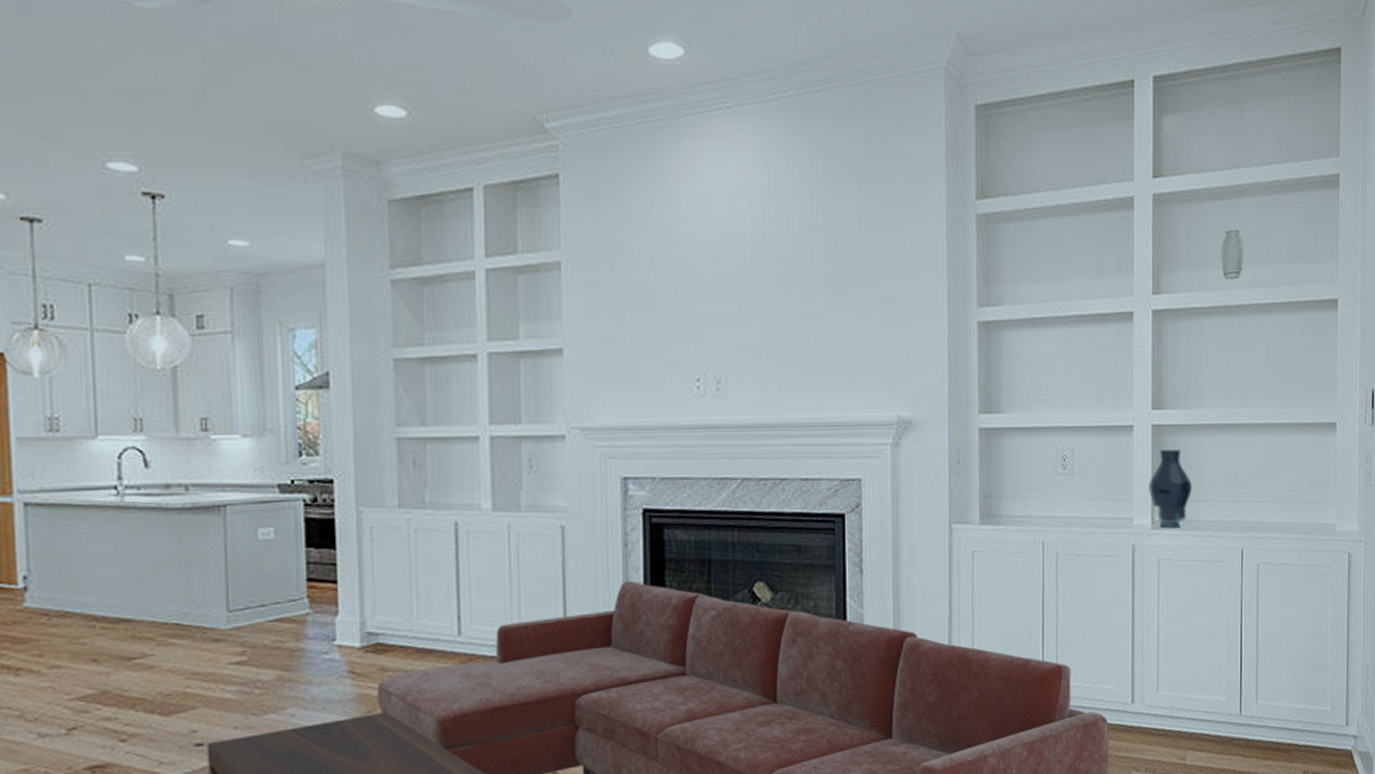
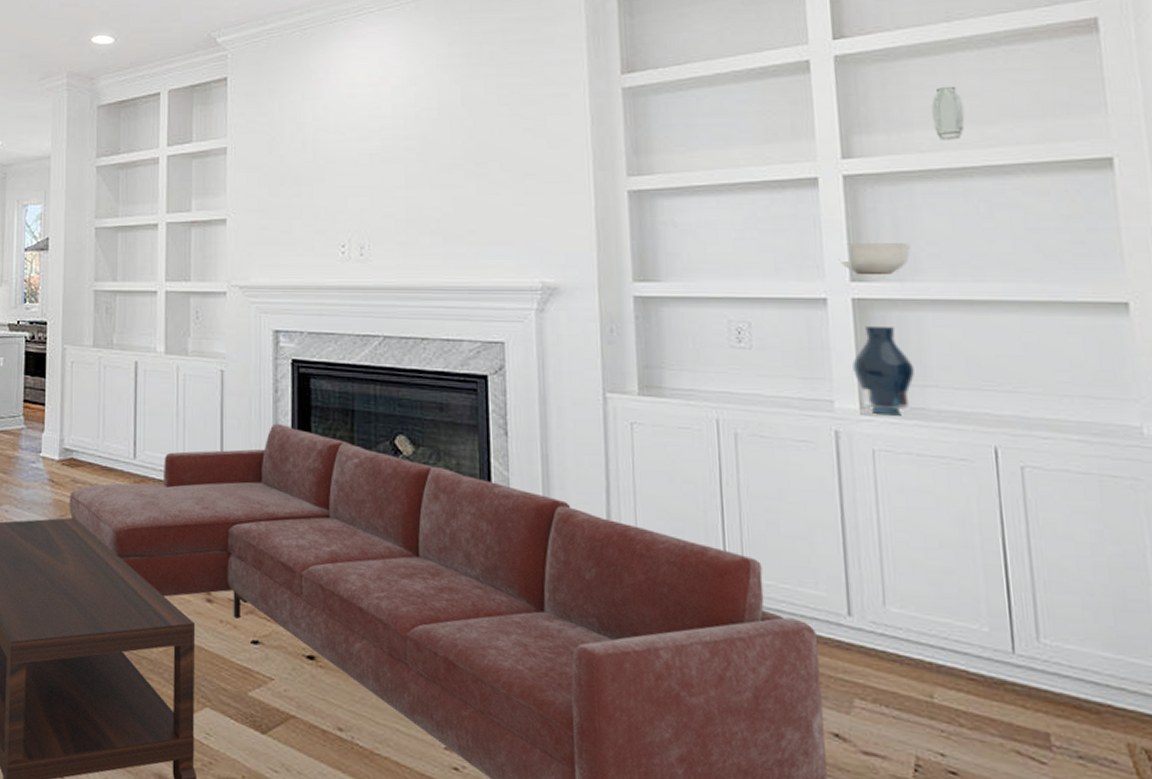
bowl: none [1144,374,1198,402] -> present [839,243,911,274]

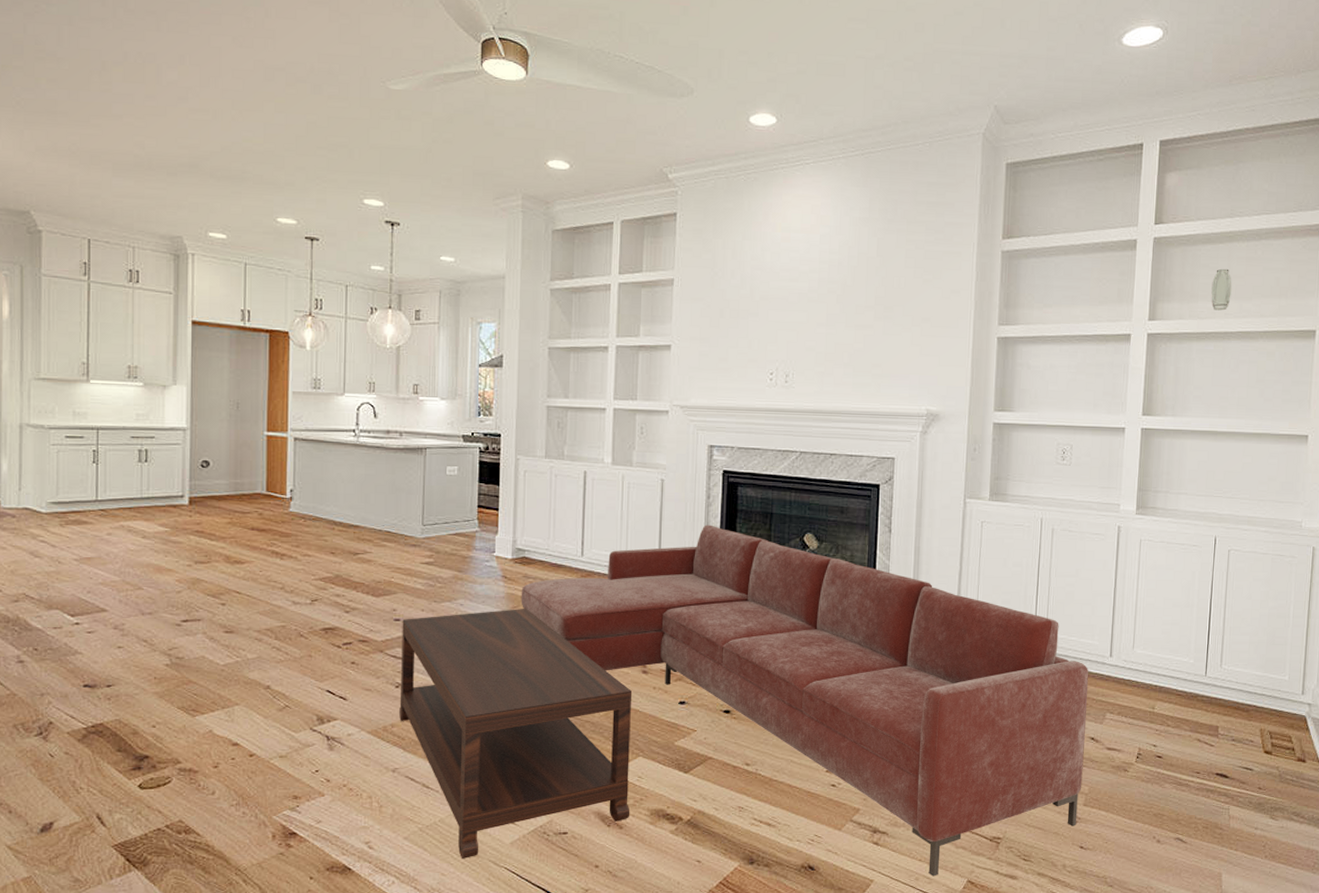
bowl: present [839,243,911,274] -> none [1137,386,1184,411]
vase: present [852,325,916,416] -> none [1135,448,1175,515]

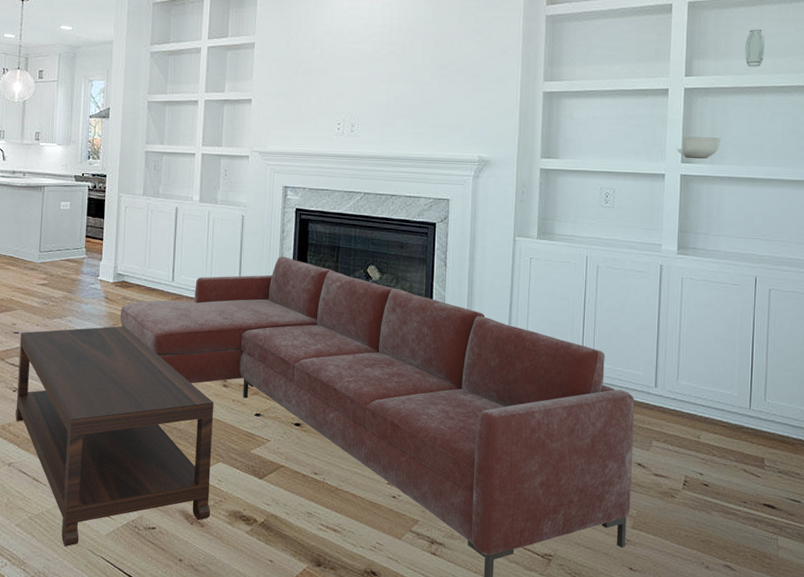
bowl: none [1137,386,1184,411] -> present [675,136,721,159]

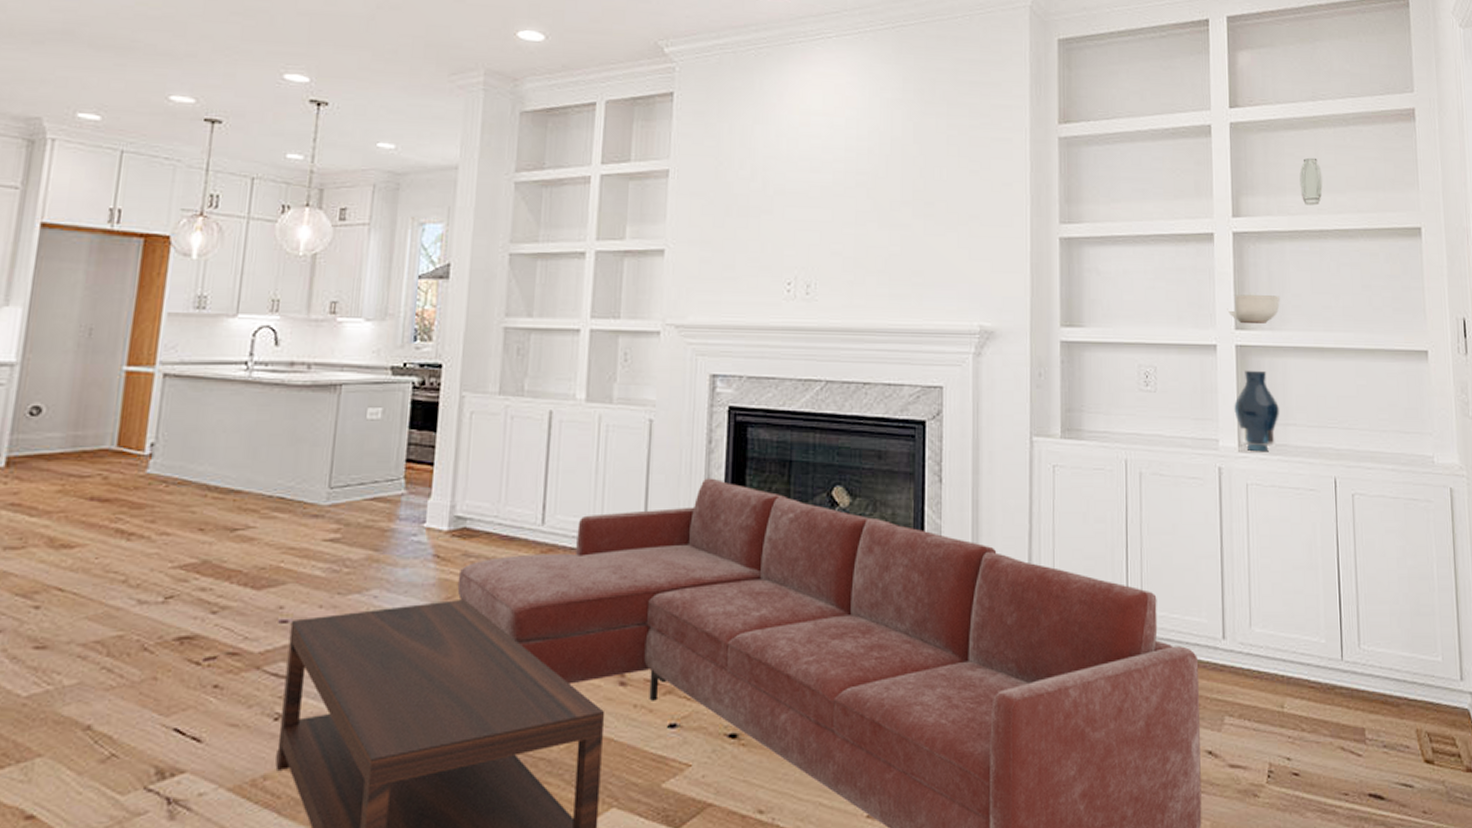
vase: none [676,193,714,255] -> present [1234,370,1280,452]

